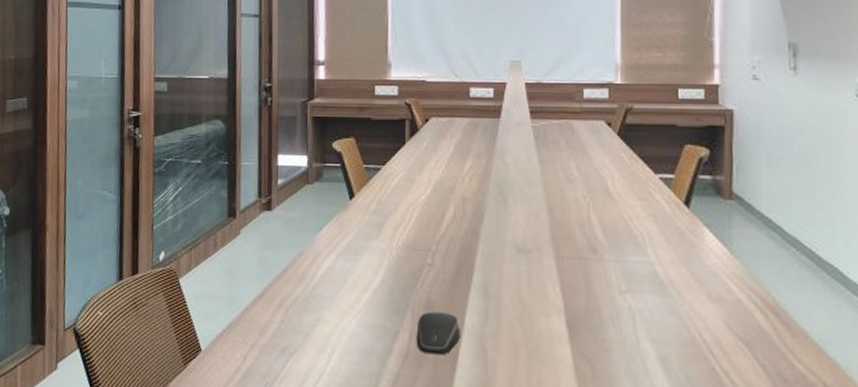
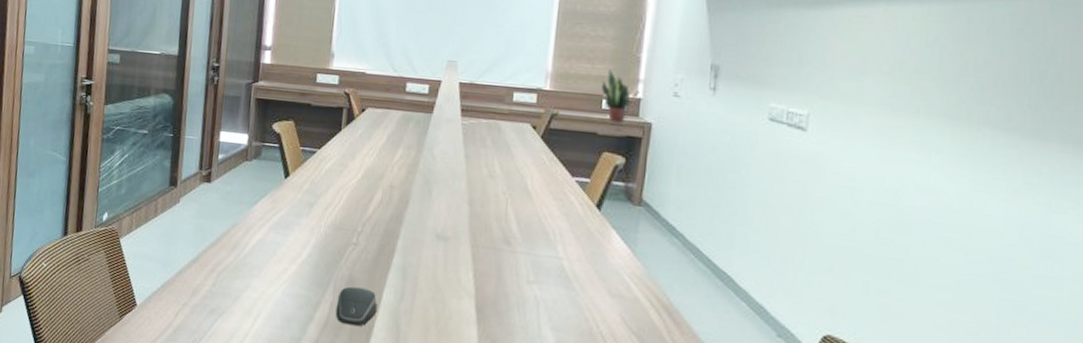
potted plant: none [674,57,716,112] -> present [600,69,640,123]

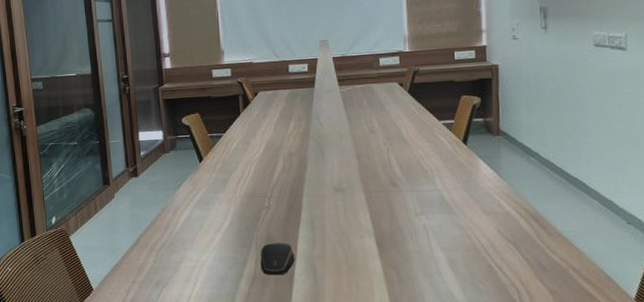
potted plant: present [600,69,640,123] -> none [451,25,484,70]

